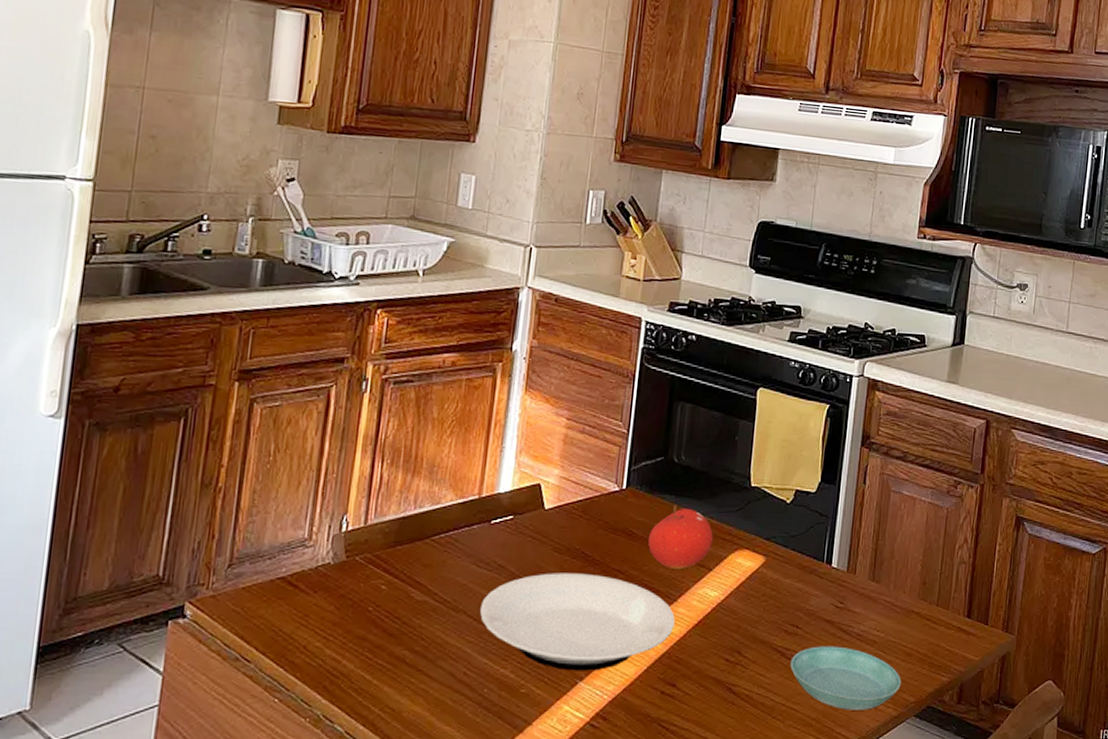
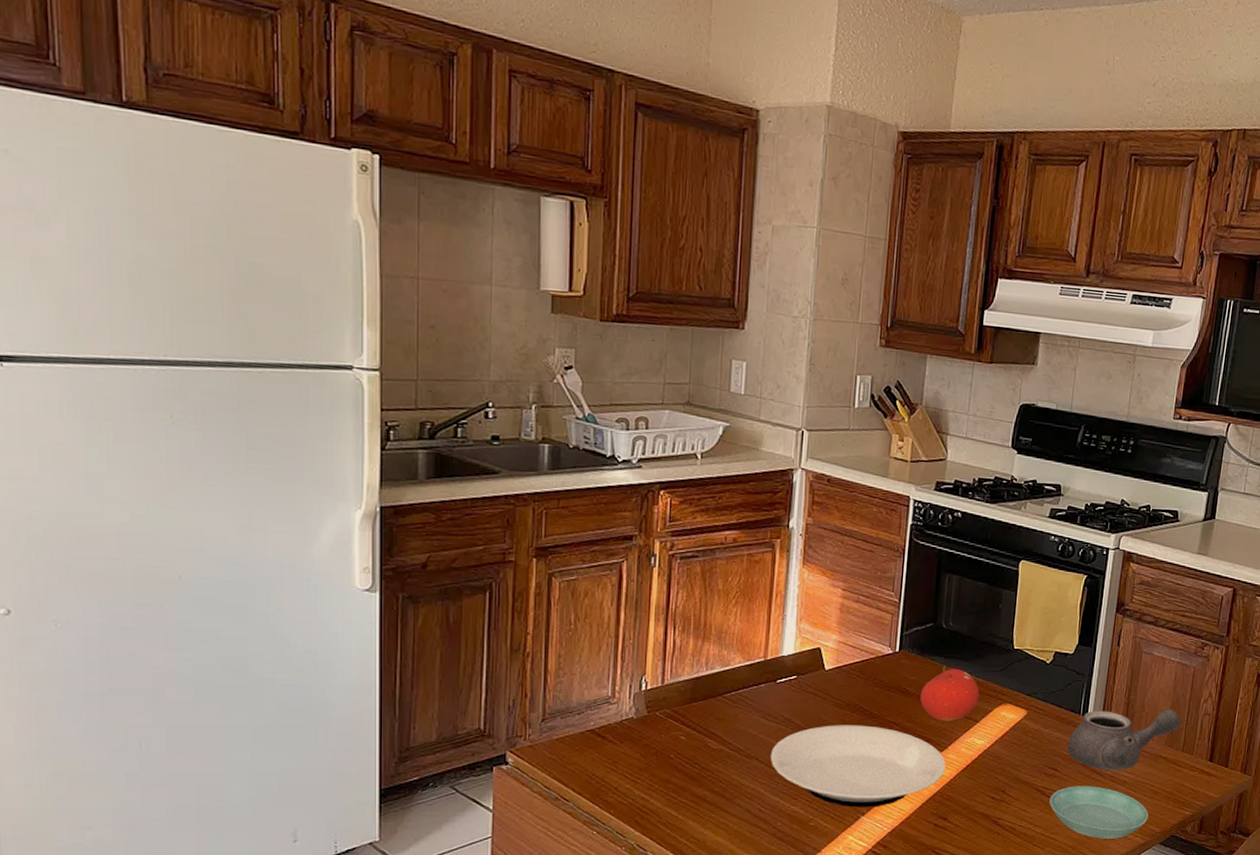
teapot: none [809,556,935,627] -> present [1067,709,1181,770]

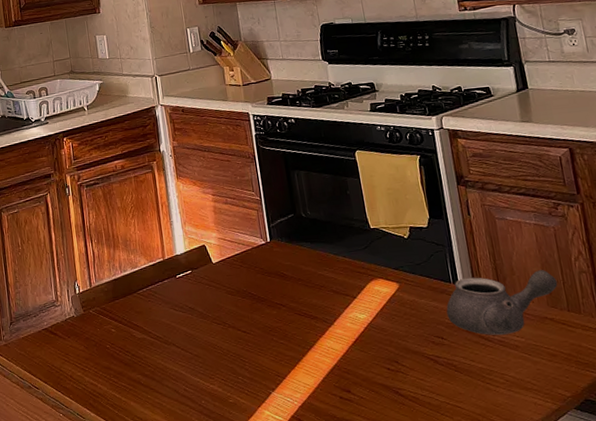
plate: present [771,725,946,808] -> none [184,308,337,384]
fruit: present [920,665,980,722] -> none [297,249,351,300]
saucer: present [1049,786,1149,839] -> none [444,352,554,406]

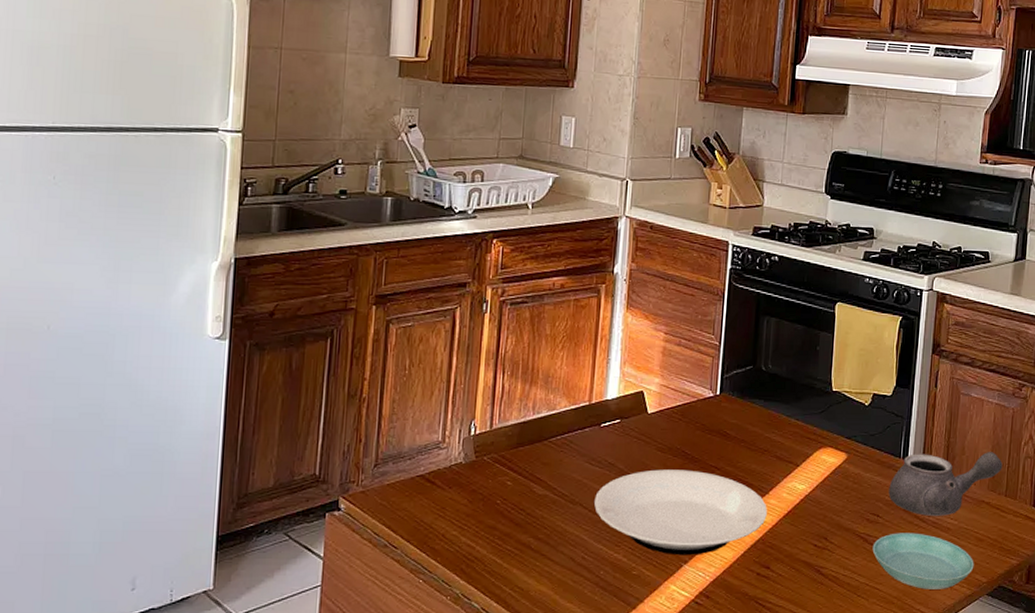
plate: none [184,308,337,384] -> present [594,469,767,556]
saucer: none [444,352,554,406] -> present [872,533,974,589]

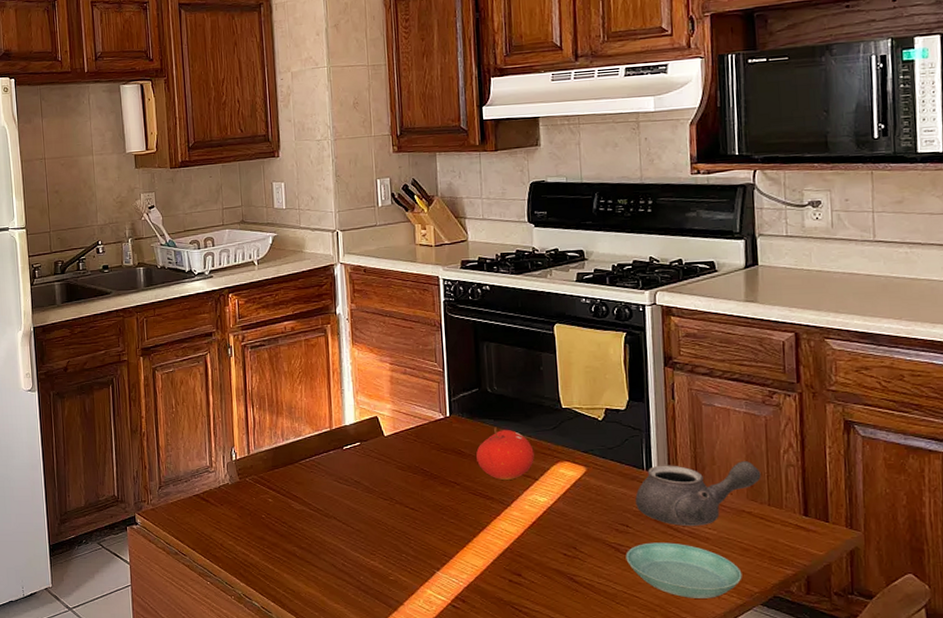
plate: present [594,469,767,556] -> none [346,485,512,563]
fruit: none [741,408,799,466] -> present [476,427,534,481]

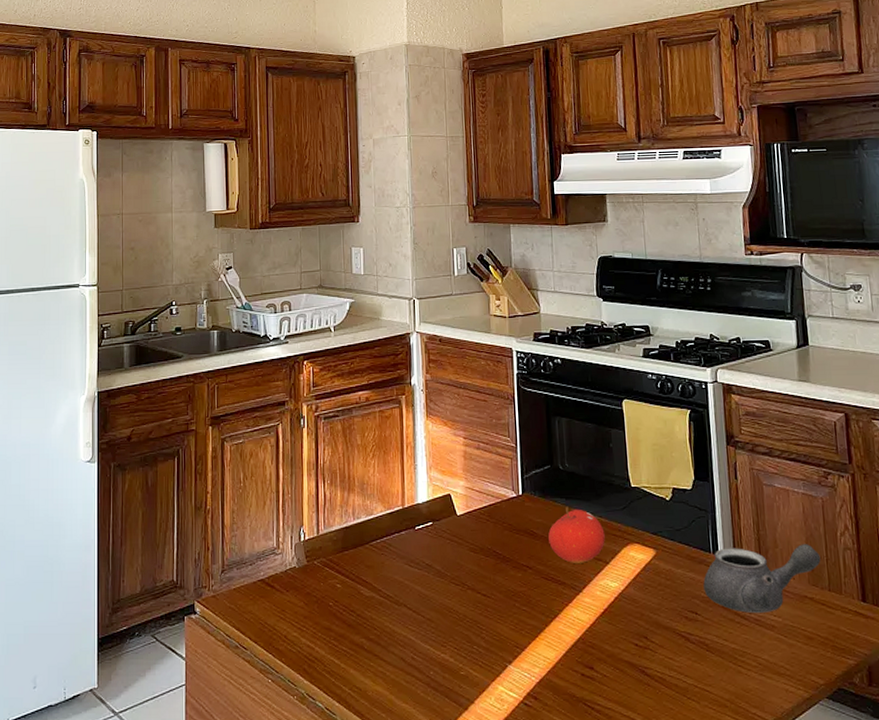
saucer: present [625,542,742,598] -> none [695,631,808,692]

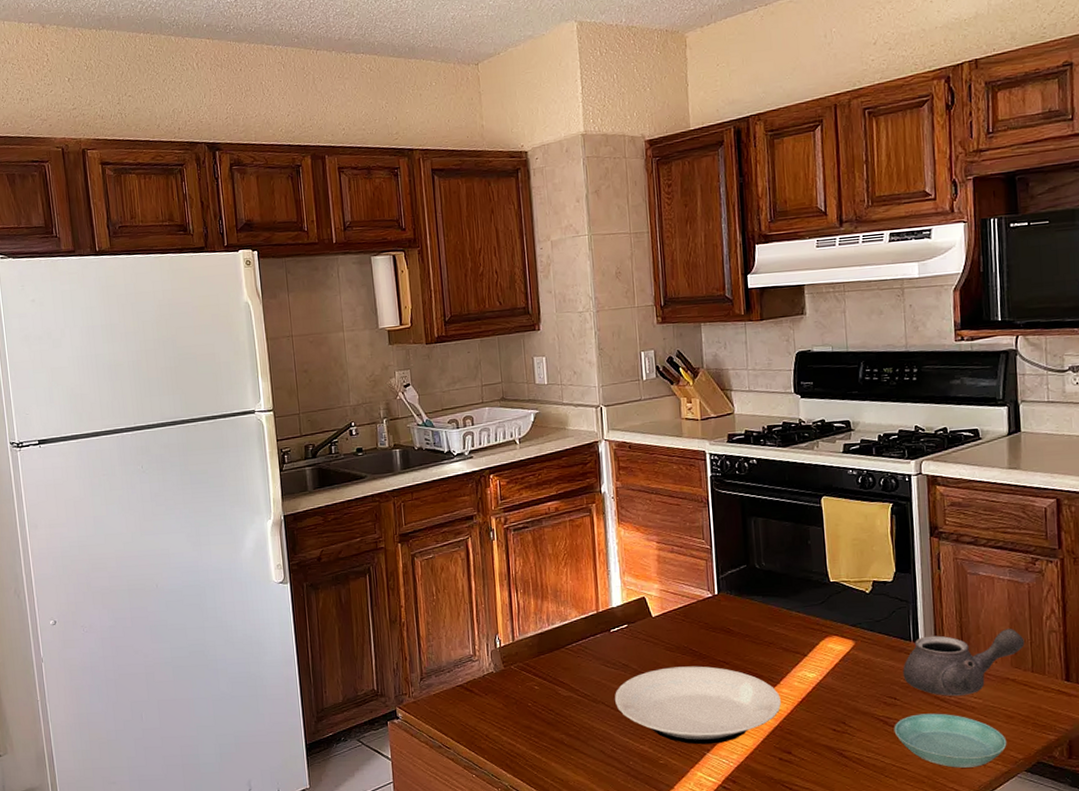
plate: none [417,569,583,656] -> present [615,666,781,745]
fruit: present [548,506,605,564] -> none [745,603,803,658]
saucer: none [695,631,808,692] -> present [894,713,1007,768]

